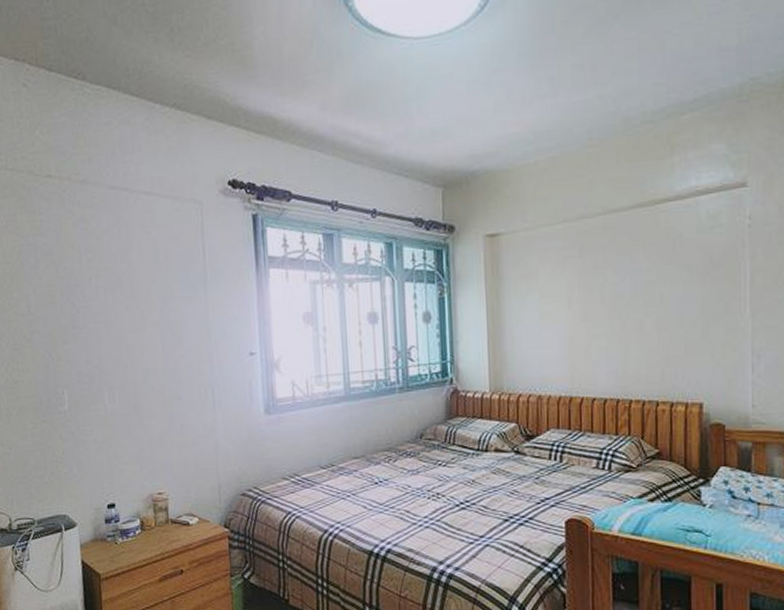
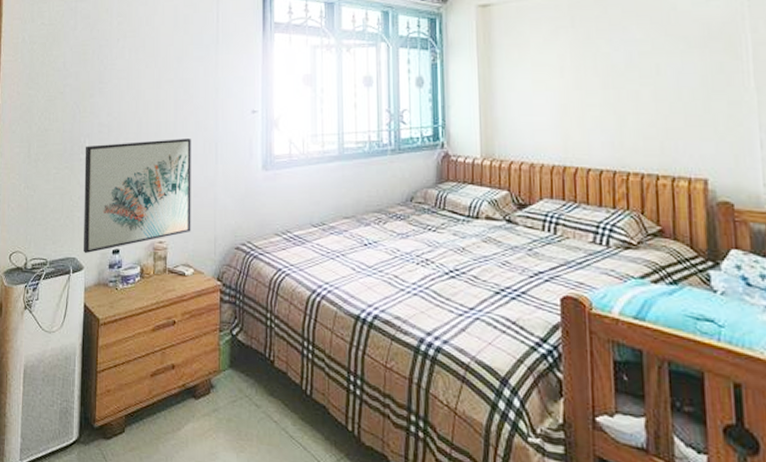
wall art: none [64,385,193,510] -> present [84,139,191,254]

